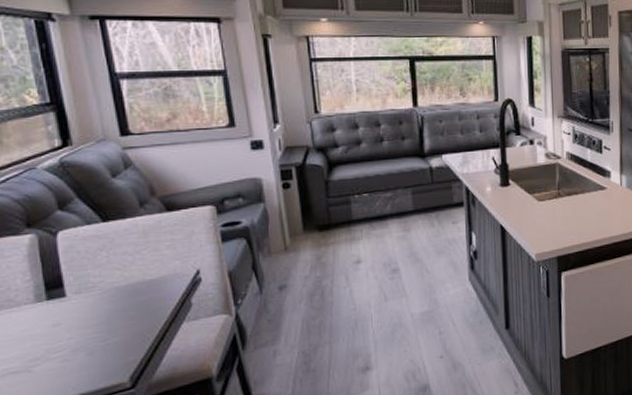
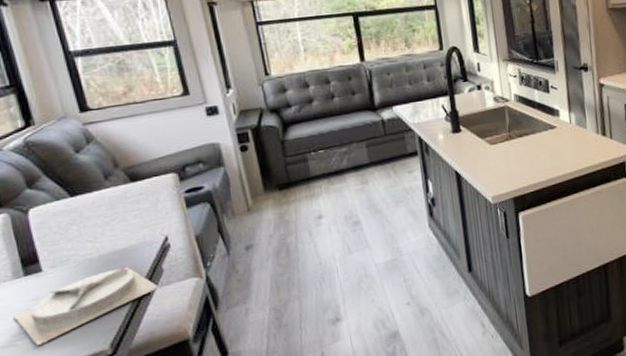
plate: none [31,299,186,372] -> present [13,267,159,345]

